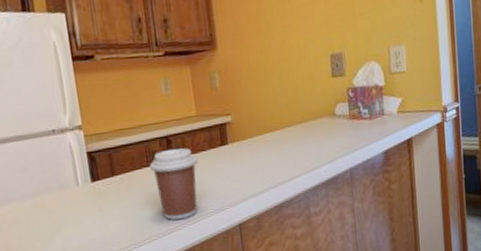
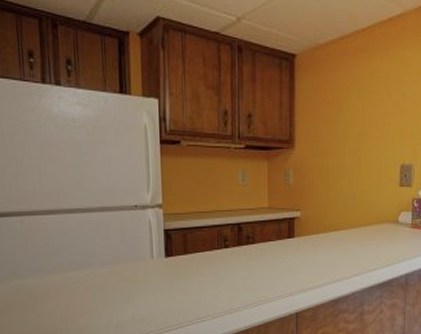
coffee cup: present [149,148,198,221] -> none [219,235,264,302]

